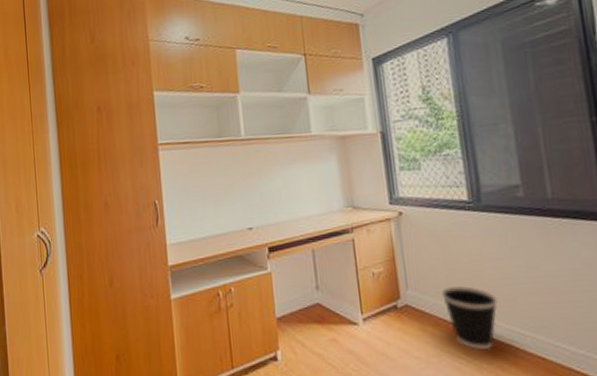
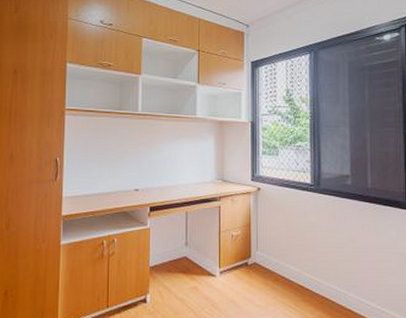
wastebasket: present [442,286,499,351] -> none [283,251,324,303]

